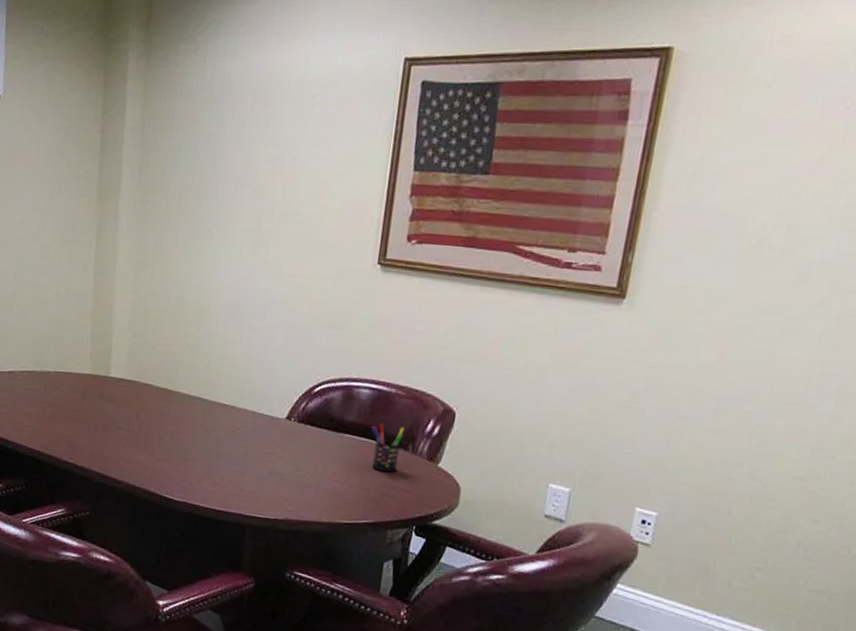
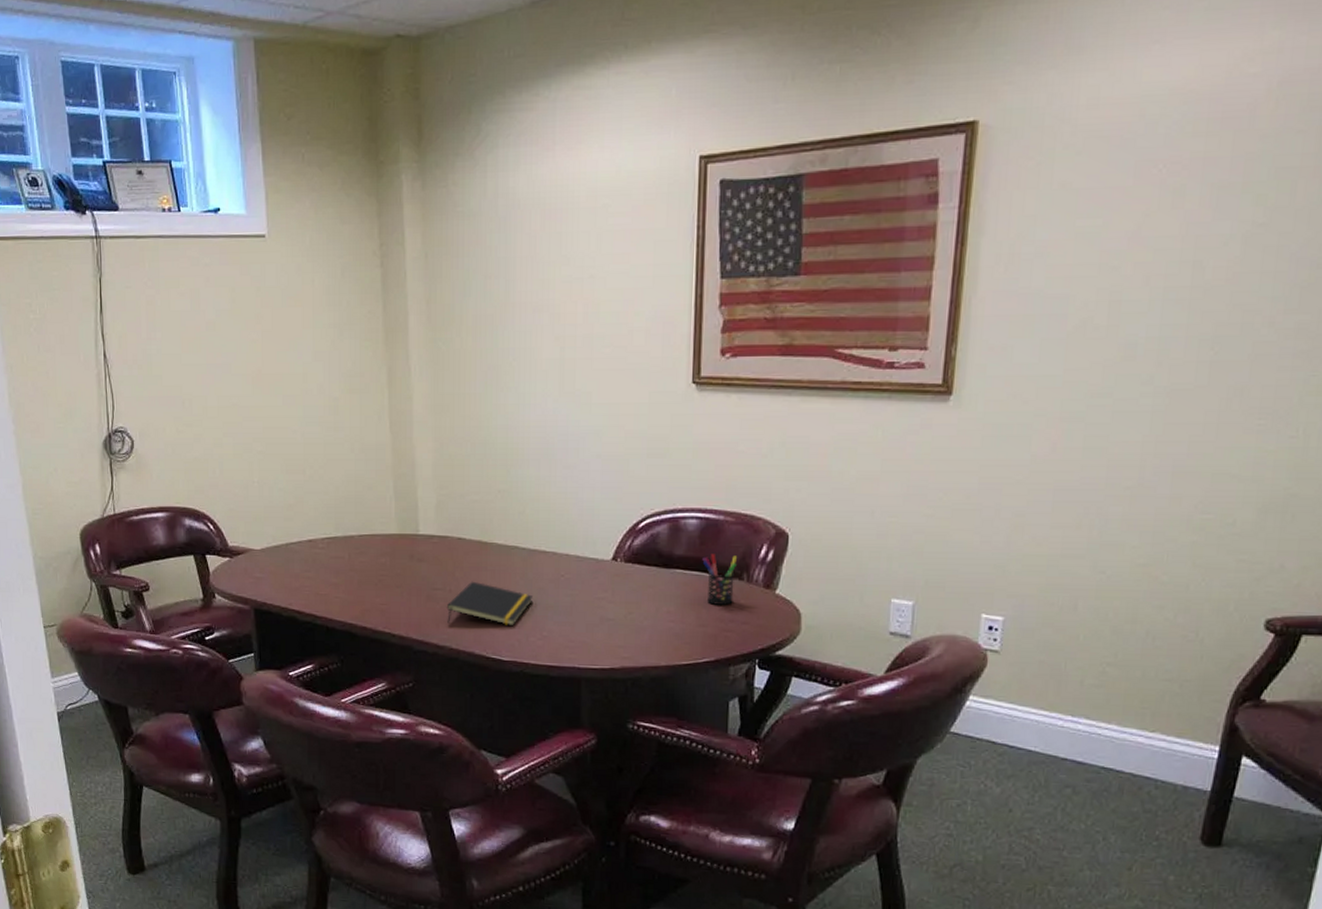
notepad: none [127,424,209,469] -> present [446,581,532,625]

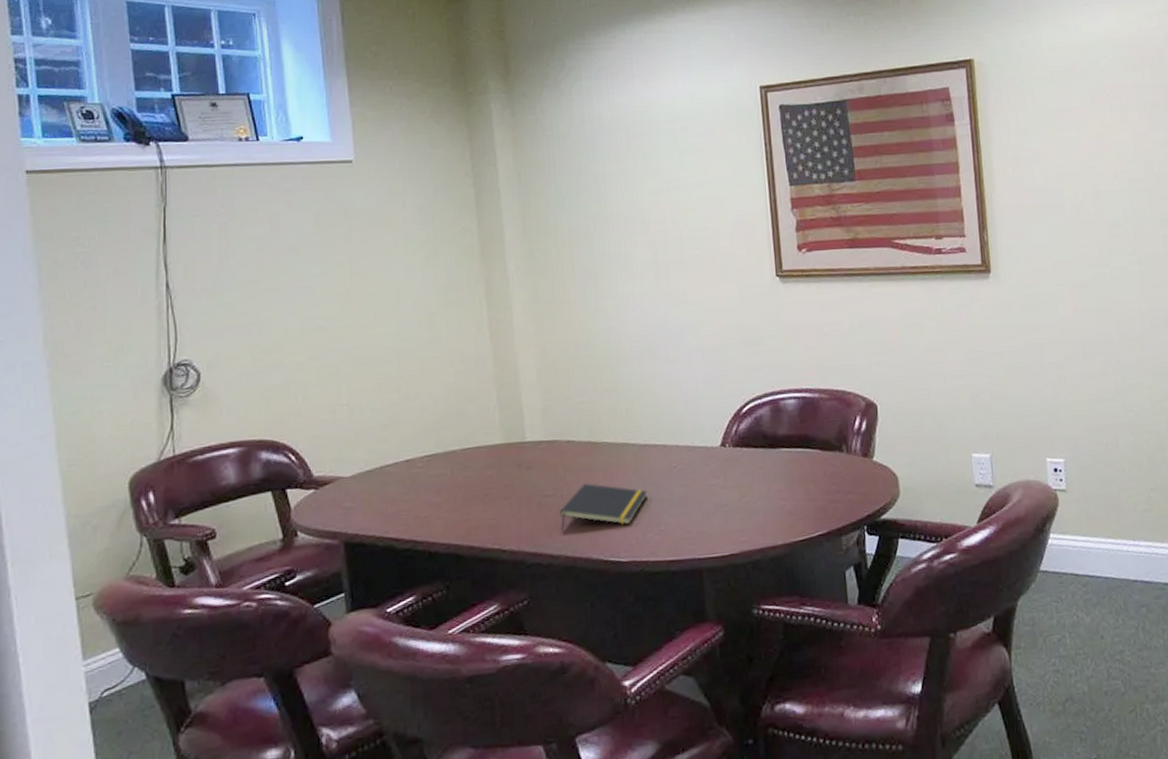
pen holder: present [702,554,737,605] -> none [804,429,837,479]

